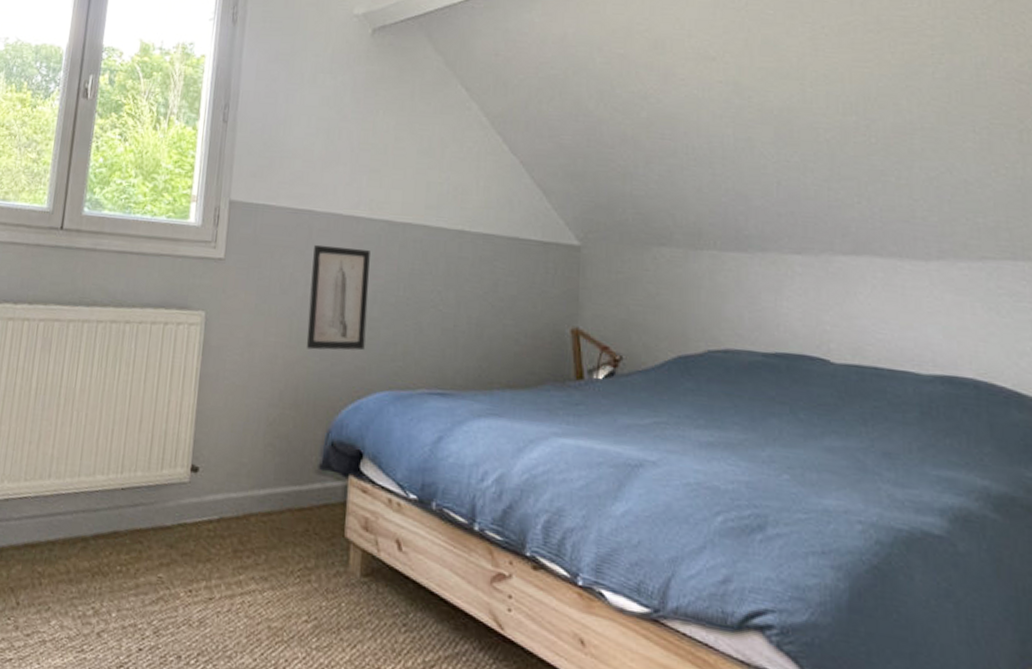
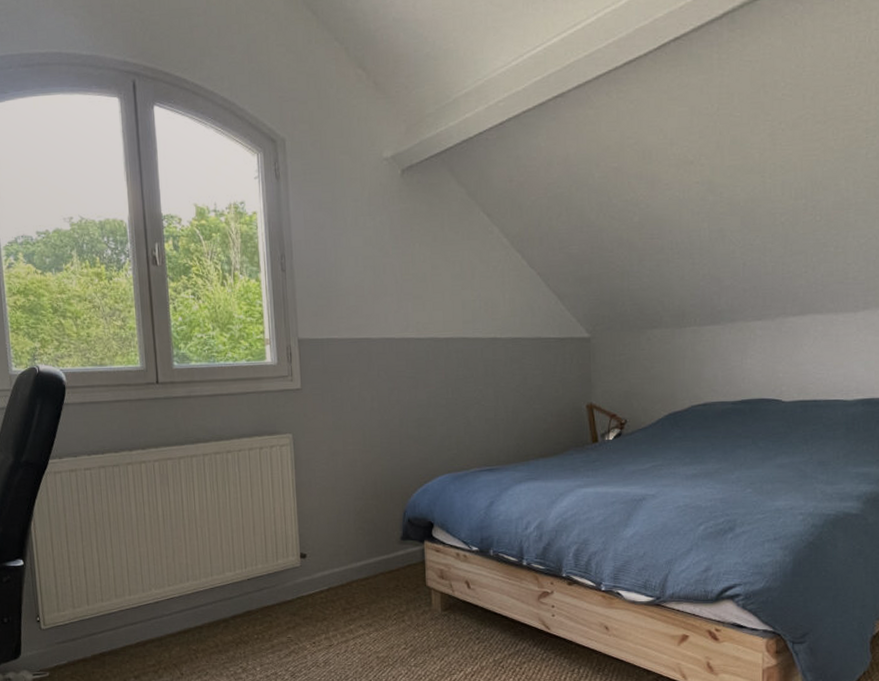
wall art: present [306,244,370,351] -> none [375,365,426,451]

